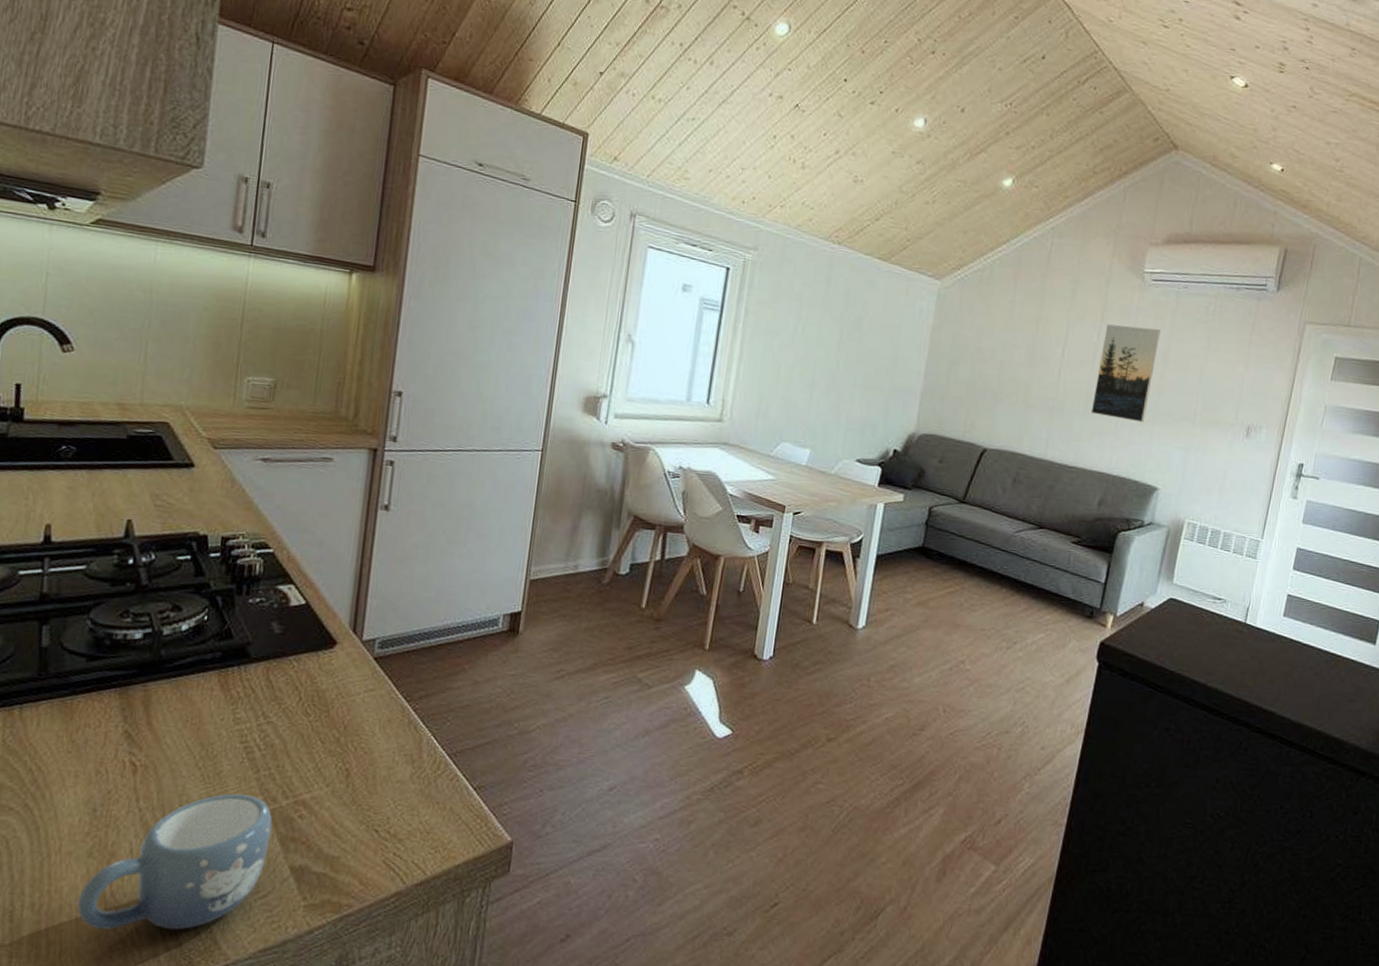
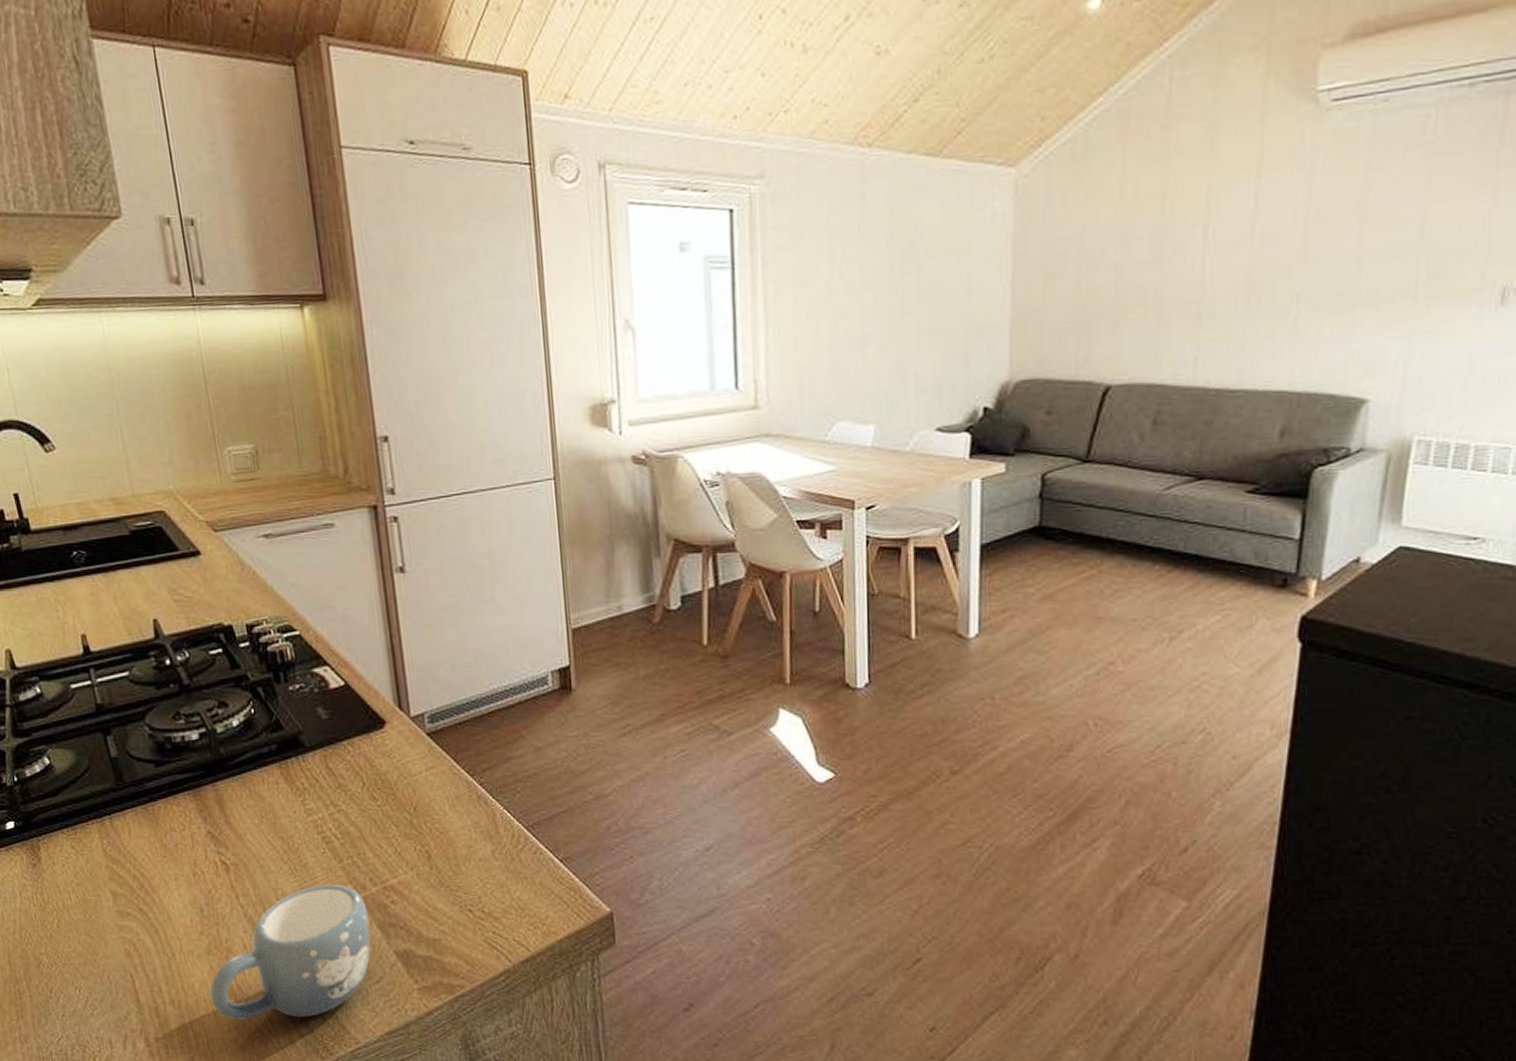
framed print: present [1090,324,1161,423] -> none [1255,172,1351,313]

